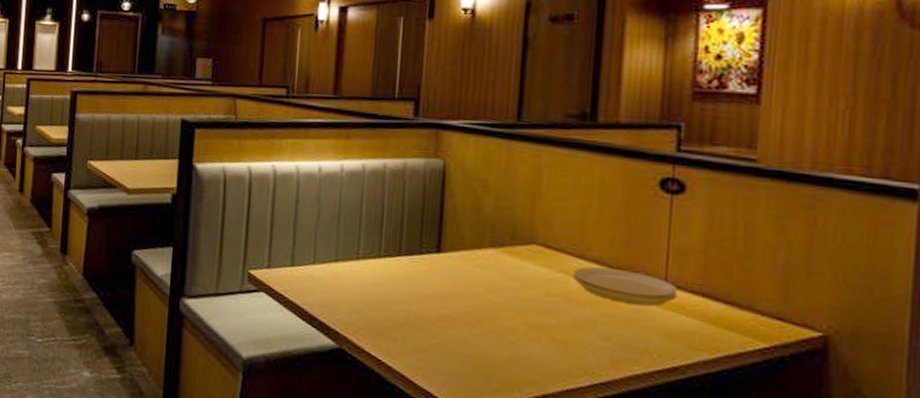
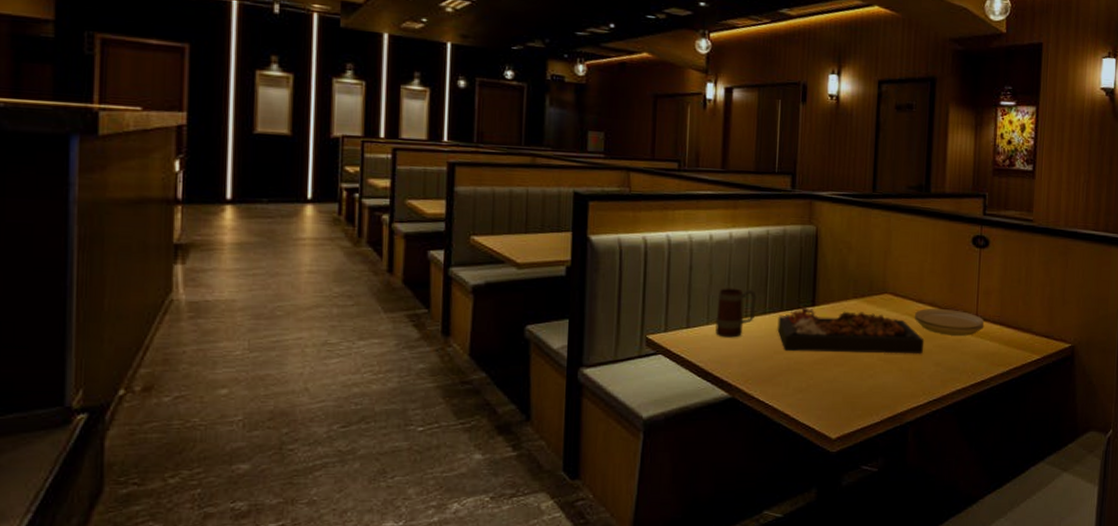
beer mug: none [322,225,370,281] -> present [715,288,757,338]
food platter: none [394,250,588,324] -> present [777,305,925,355]

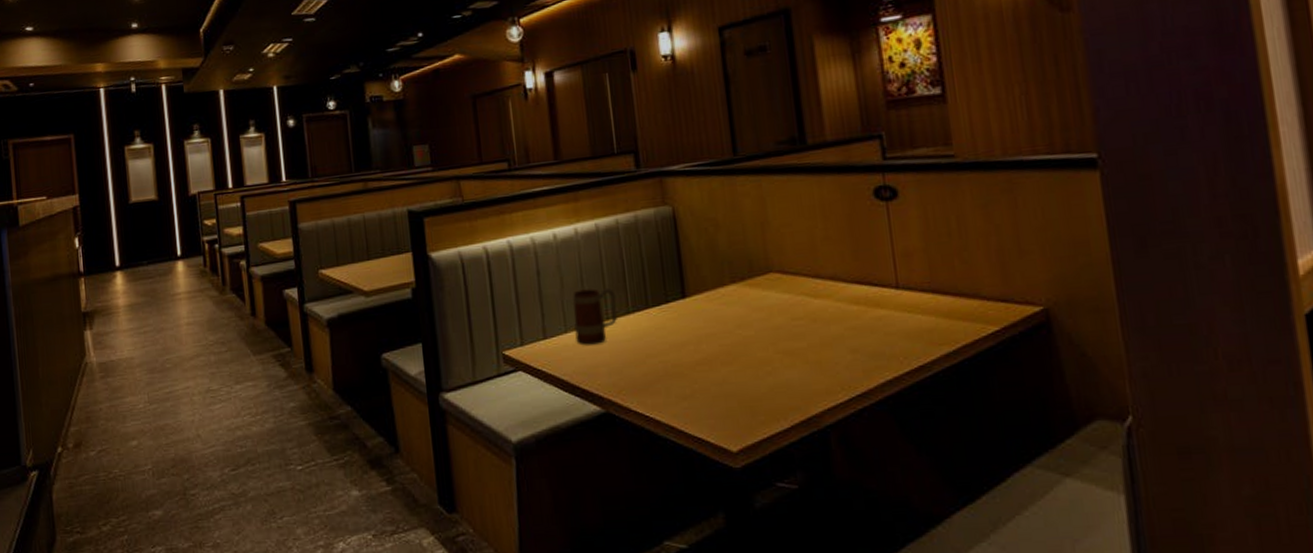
food platter: present [777,305,925,355] -> none [644,297,833,353]
plate: present [914,309,985,336] -> none [812,281,911,314]

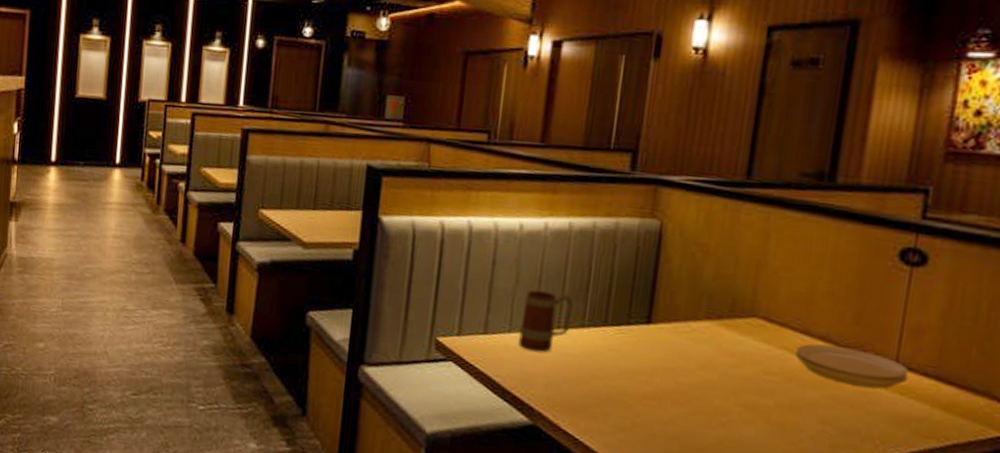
plate: none [812,281,911,314] -> present [794,343,910,389]

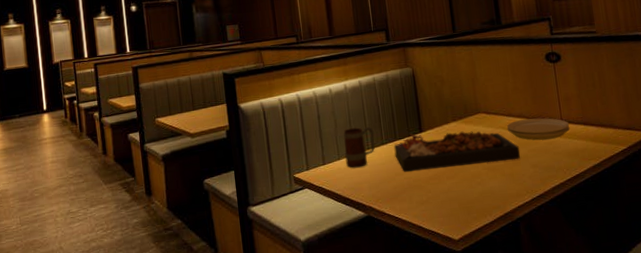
food platter: none [597,320,809,405] -> present [394,131,520,172]

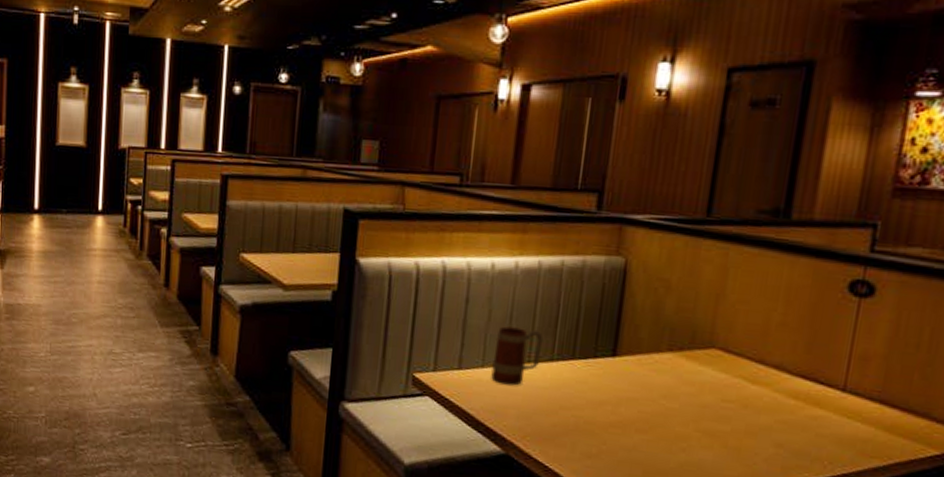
food platter: present [394,131,520,172] -> none [566,353,763,430]
plate: present [507,118,570,140] -> none [750,372,856,413]

